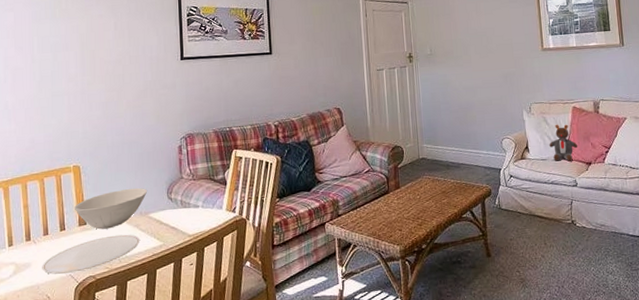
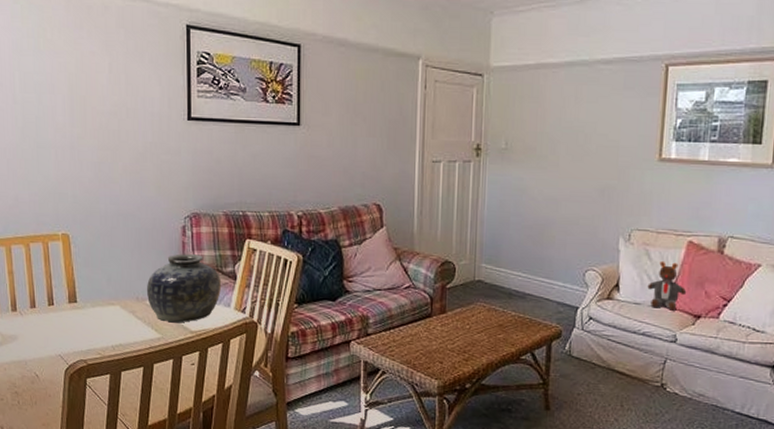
plate: present [42,234,140,275] -> none [29,318,135,354]
bowl: present [74,187,148,230] -> none [63,268,146,311]
vase: none [149,168,214,230] -> present [147,254,222,323]

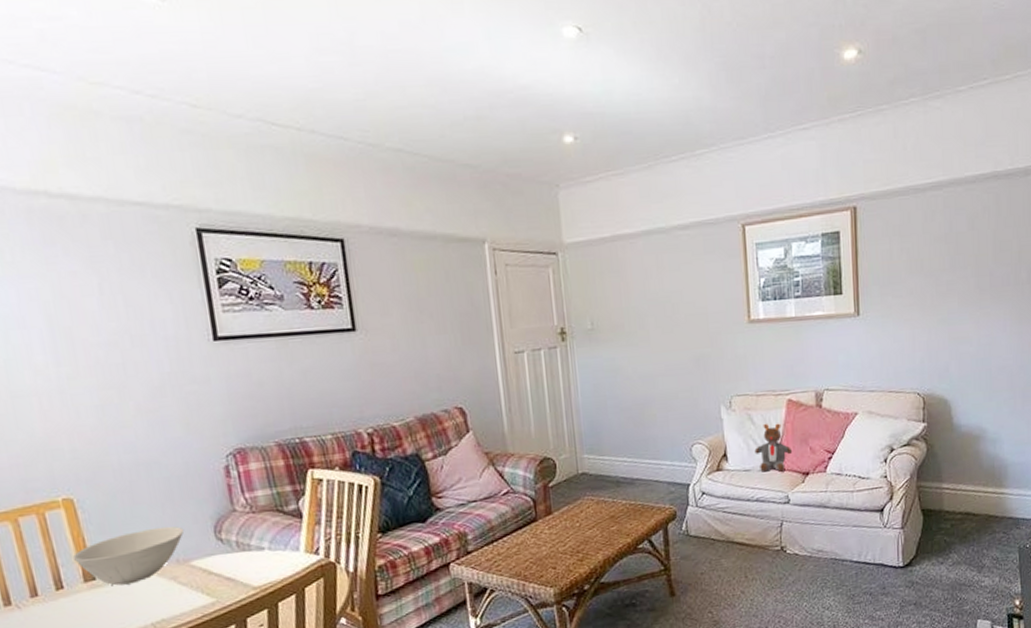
bowl: none [63,268,146,311] -> present [72,526,185,586]
vase: present [147,254,222,323] -> none [188,496,286,582]

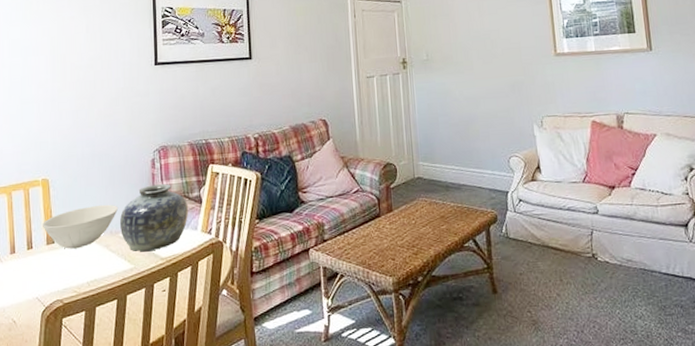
vase: none [188,496,286,582] -> present [120,184,189,252]
teddy bear: present [754,423,793,472] -> none [564,140,599,185]

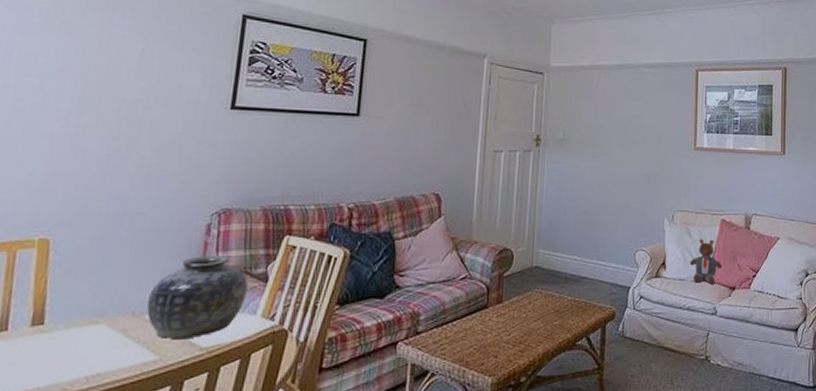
bowl: present [41,204,119,249] -> none [27,277,150,333]
teddy bear: none [564,140,599,185] -> present [690,238,723,284]

